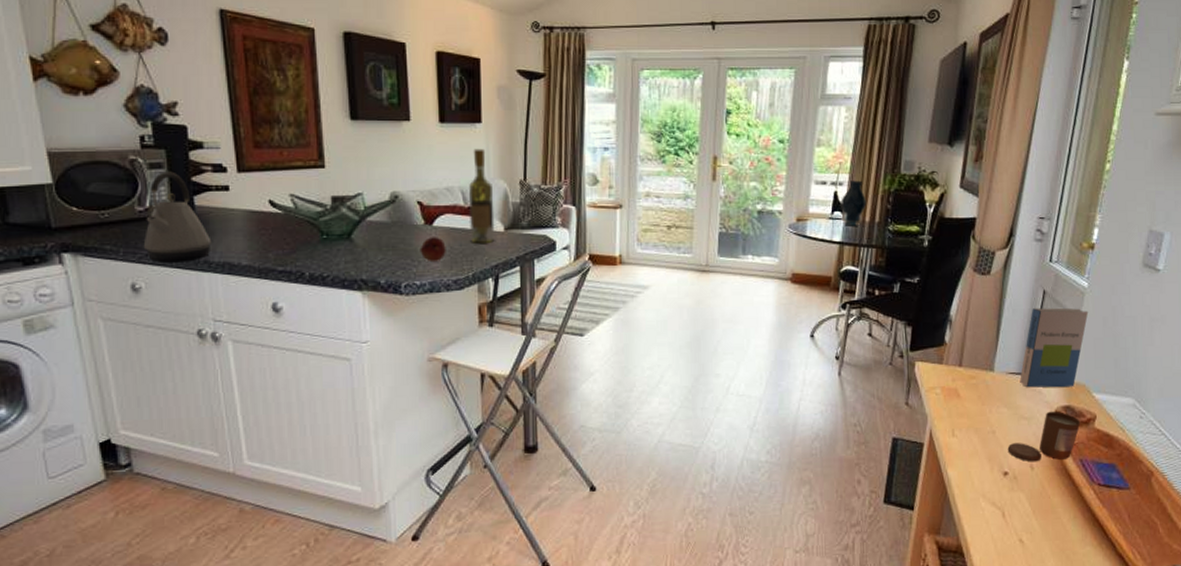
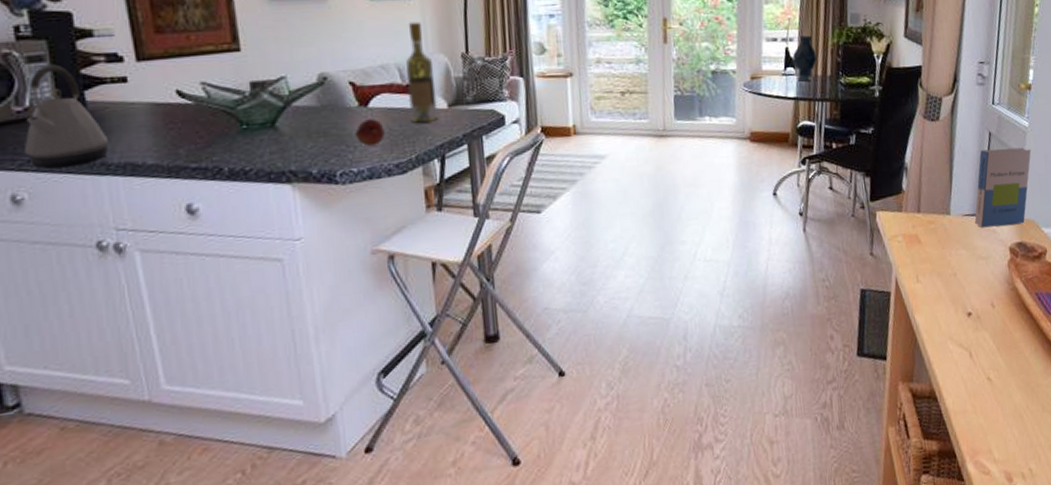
candle: present [1007,411,1081,462] -> none [969,248,1034,301]

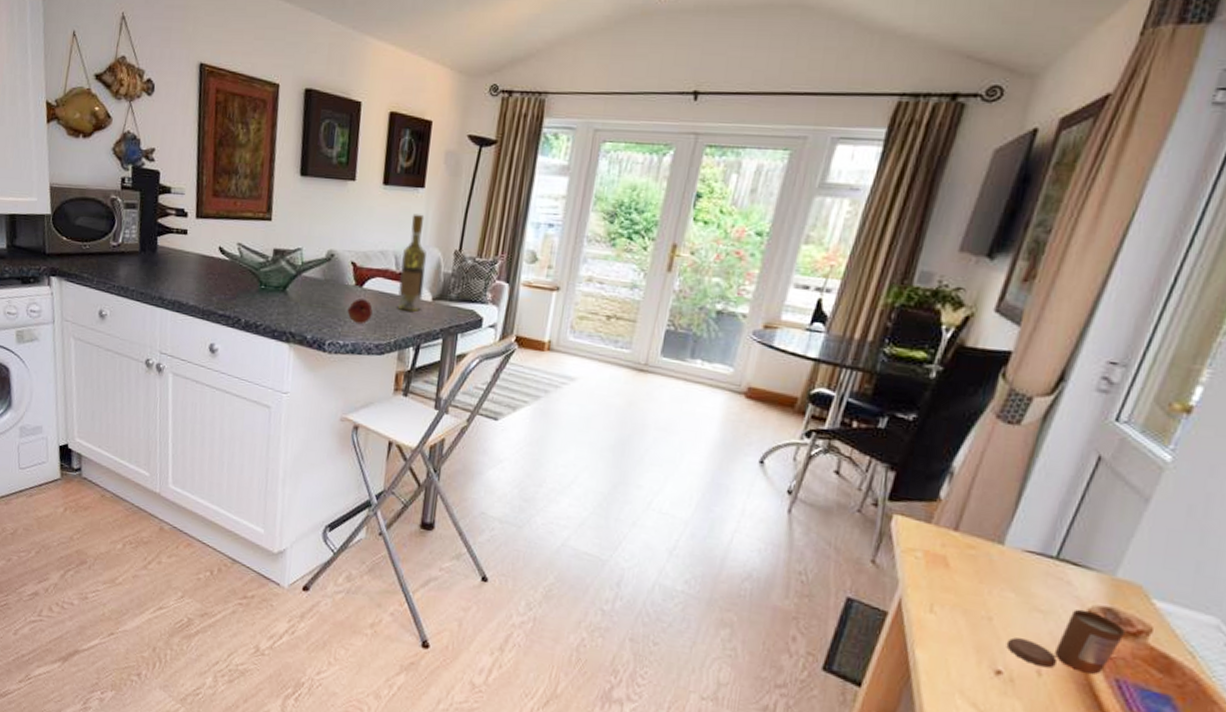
kettle: present [23,64,109,170] -> none [112,212,167,297]
vase: present [792,35,818,82] -> none [822,288,860,343]
candle: none [969,248,1034,301] -> present [1006,609,1126,676]
book: present [974,147,1032,228] -> none [1040,476,1166,586]

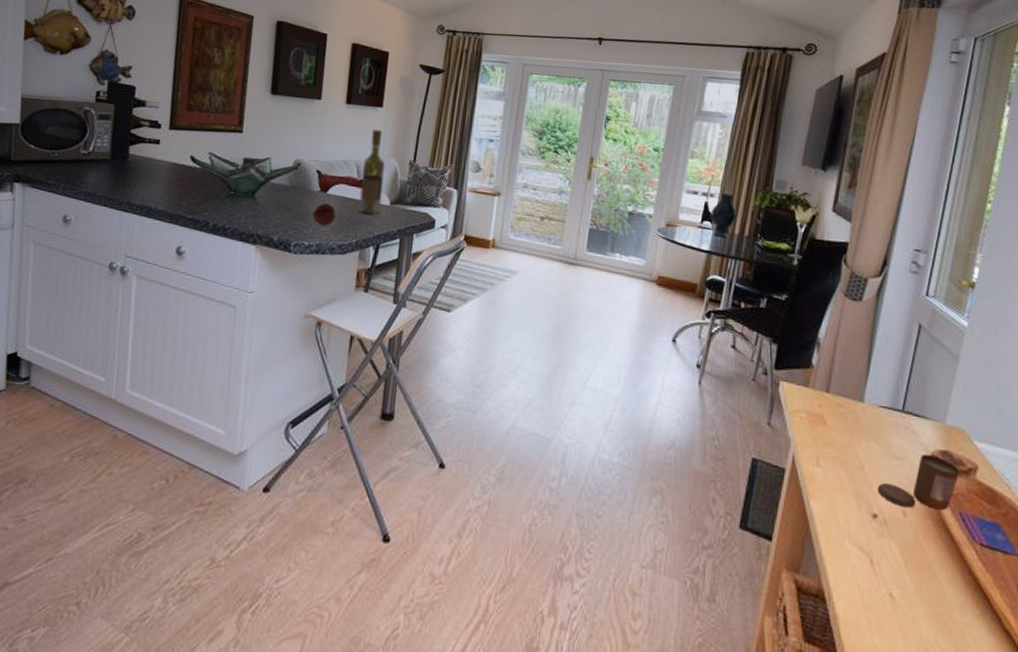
vase: none [822,288,860,343] -> present [710,193,737,237]

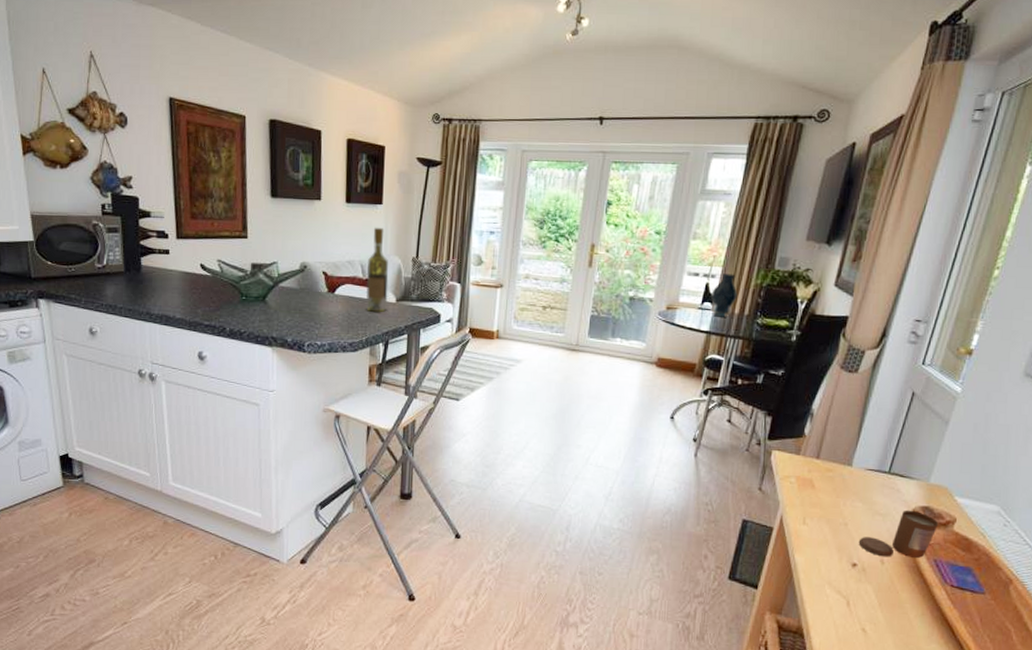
fruit: present [312,203,336,227] -> none [322,304,345,326]

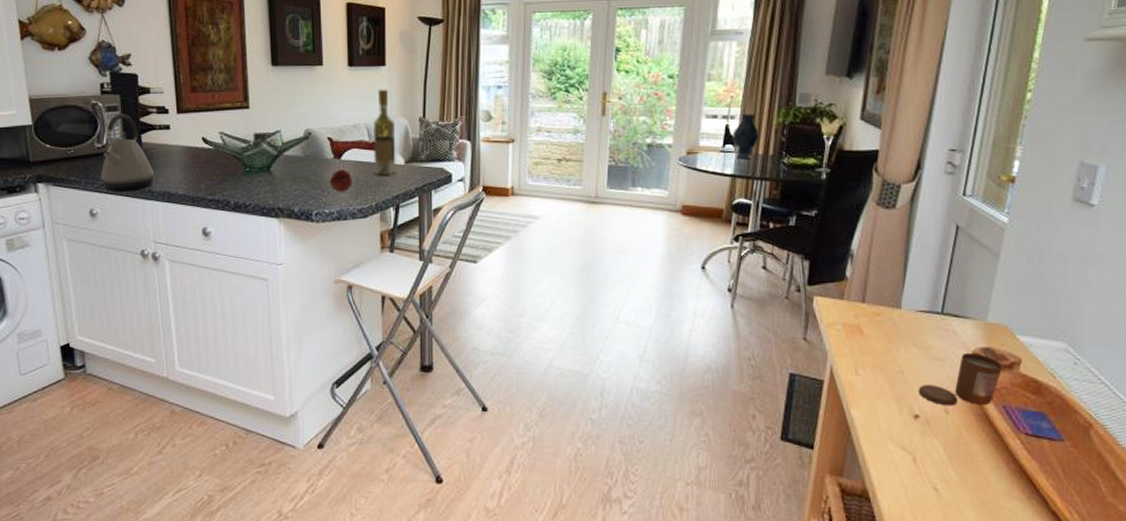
kettle: none [100,235,153,314] -> present [100,113,155,193]
fruit: none [322,304,345,326] -> present [329,170,352,193]

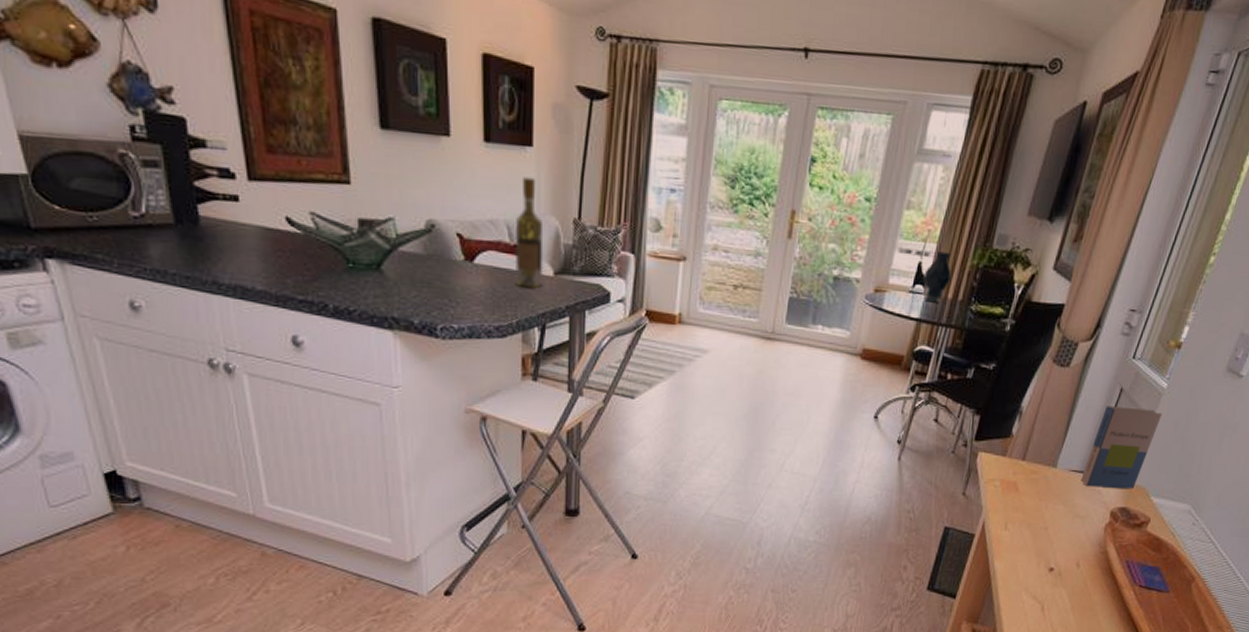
kettle: present [100,113,155,193] -> none [140,171,221,283]
fruit: present [329,170,352,193] -> none [458,275,488,305]
candle: present [918,352,1003,406] -> none [1057,511,1134,561]
book: none [931,244,1010,328] -> present [1080,406,1163,490]

